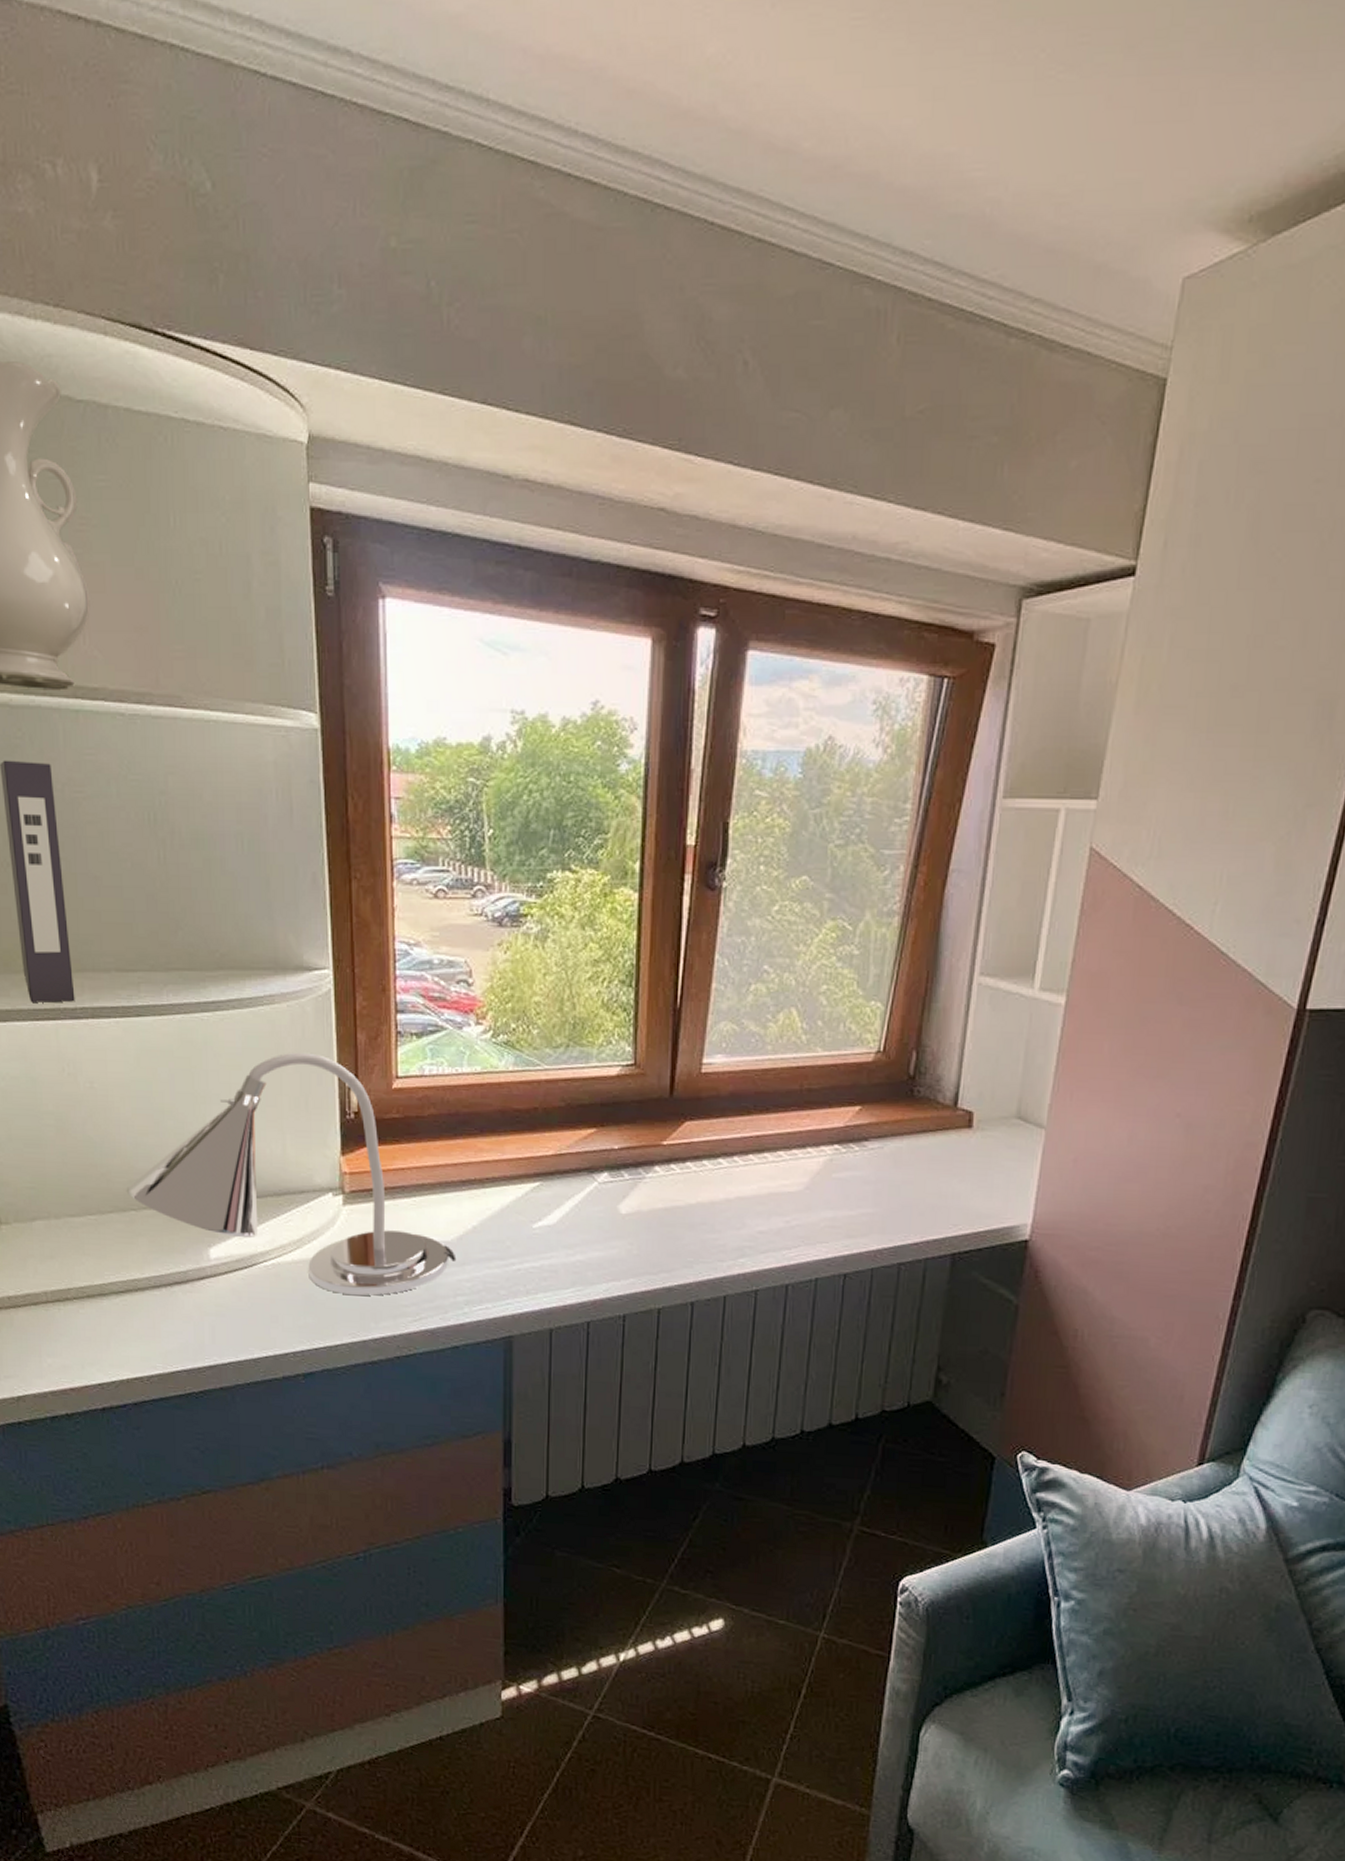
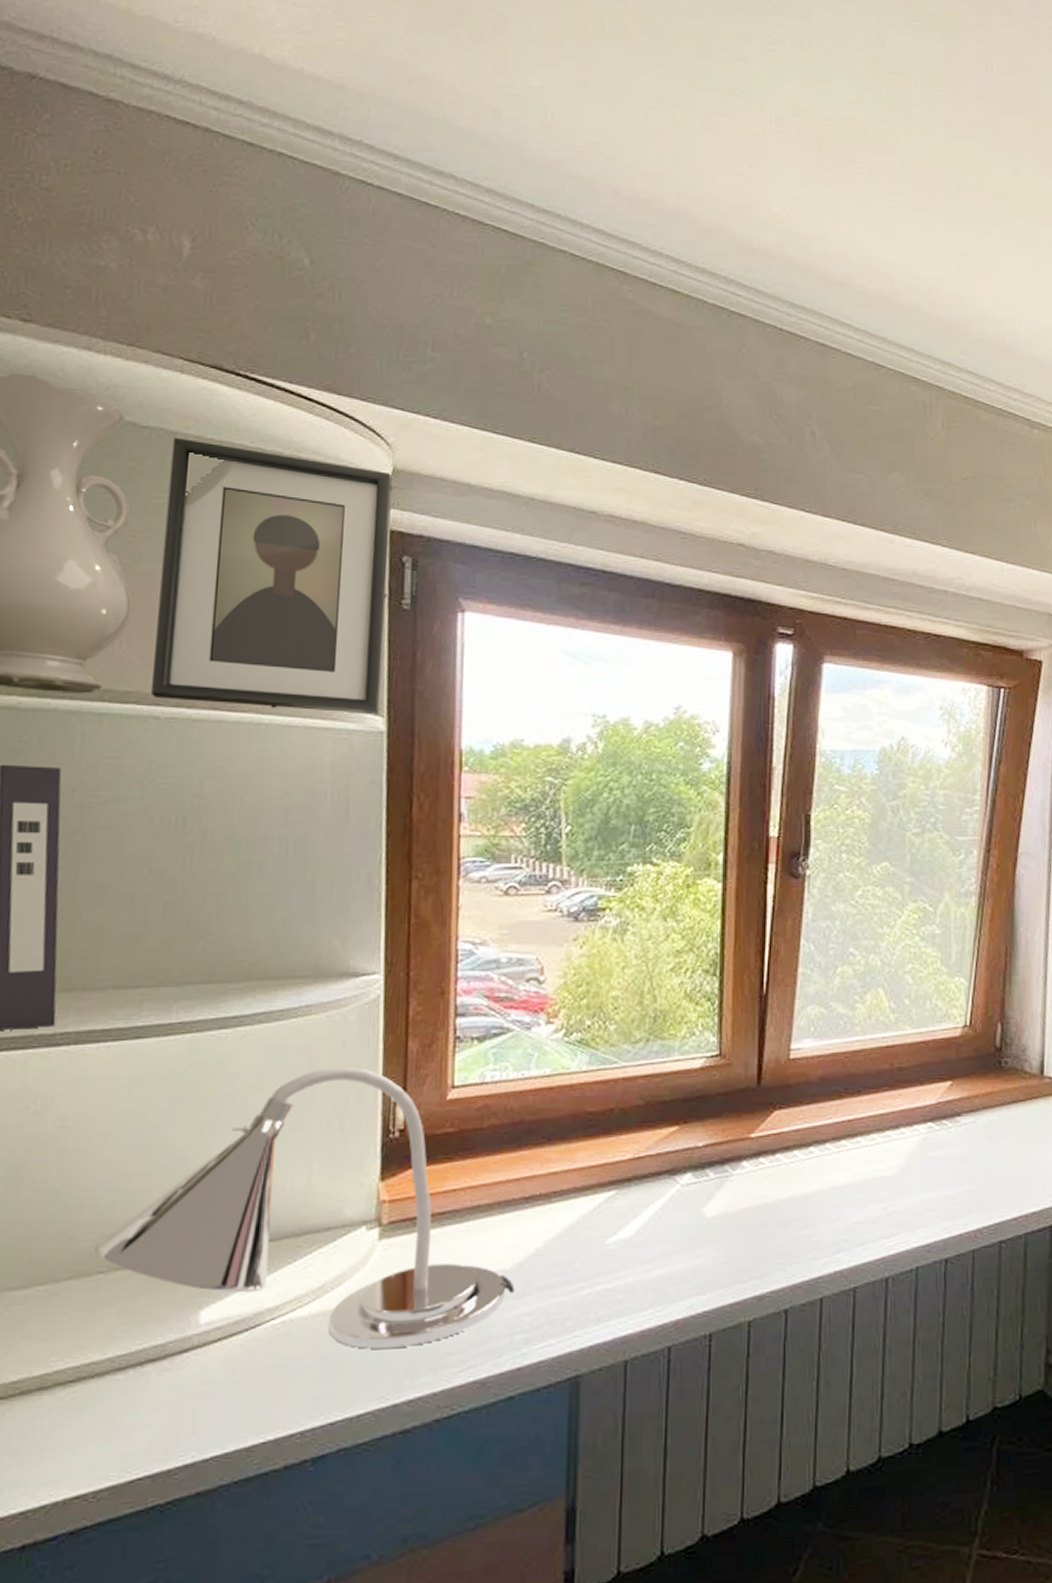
picture frame: none [105,411,313,710] -> present [150,437,394,714]

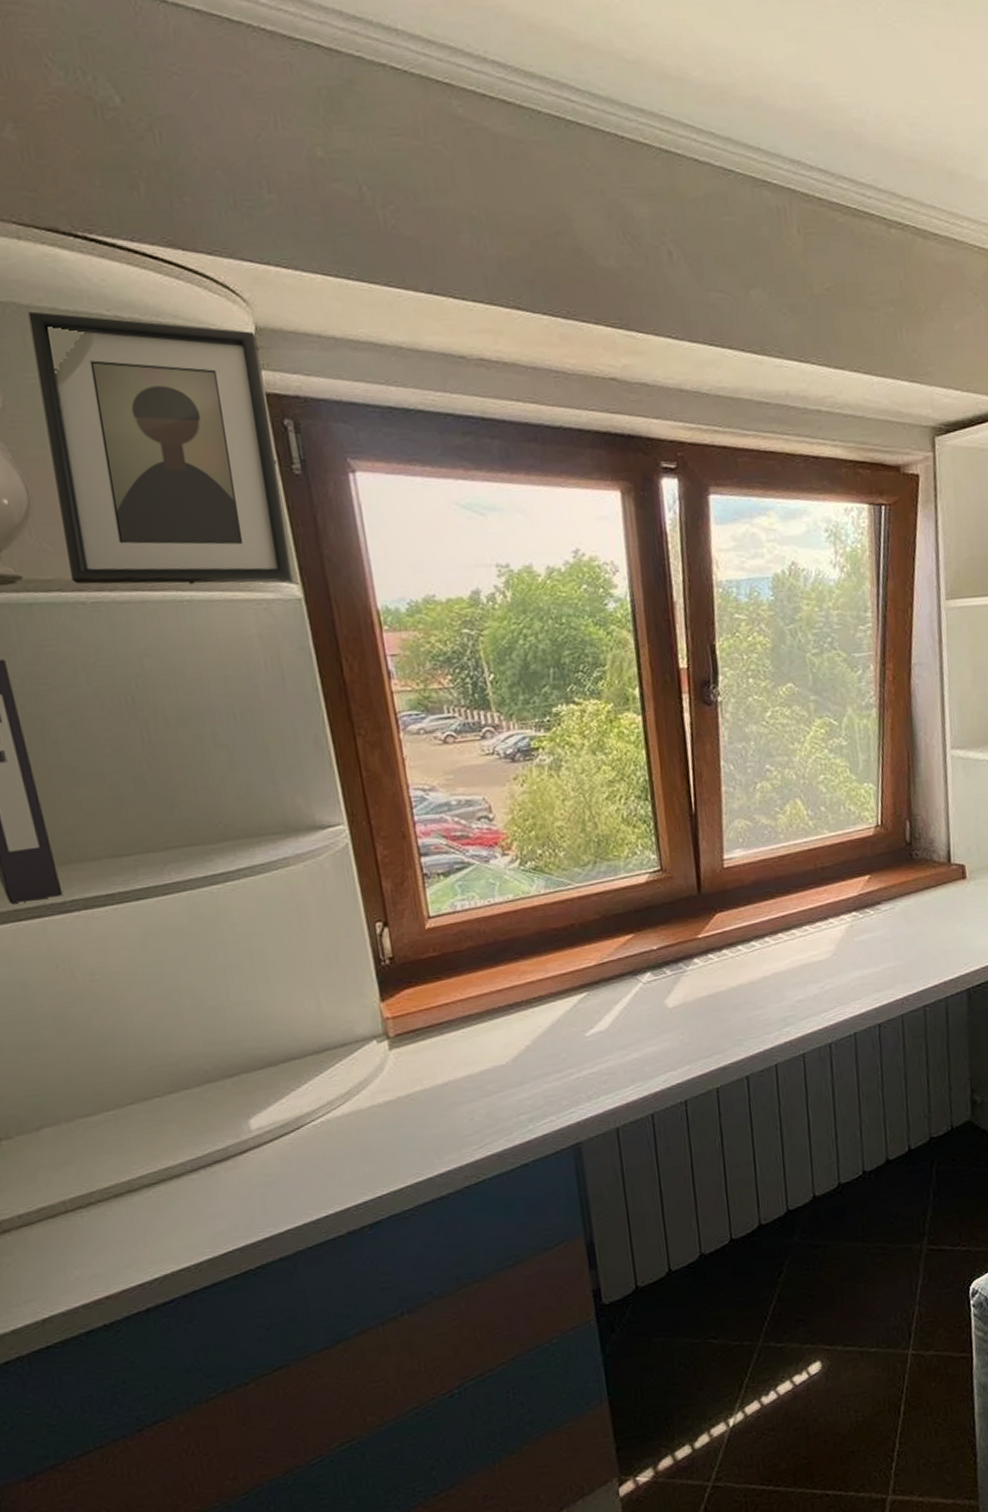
table lamp: present [94,1066,515,1349] -> none [146,907,514,1138]

